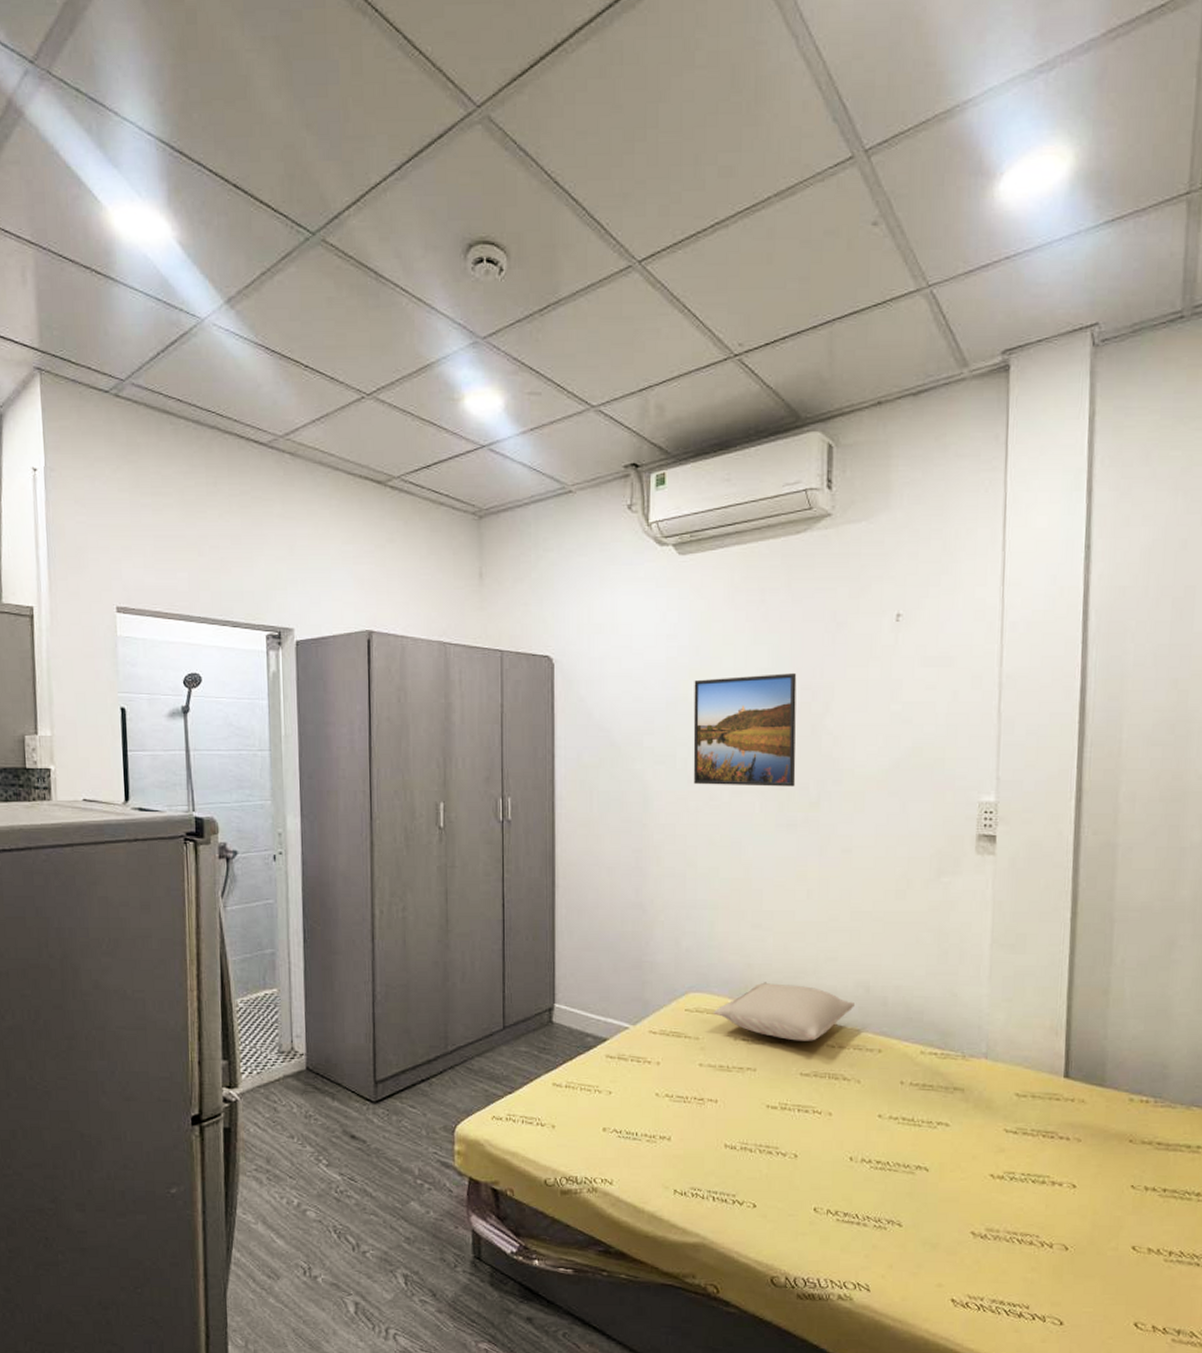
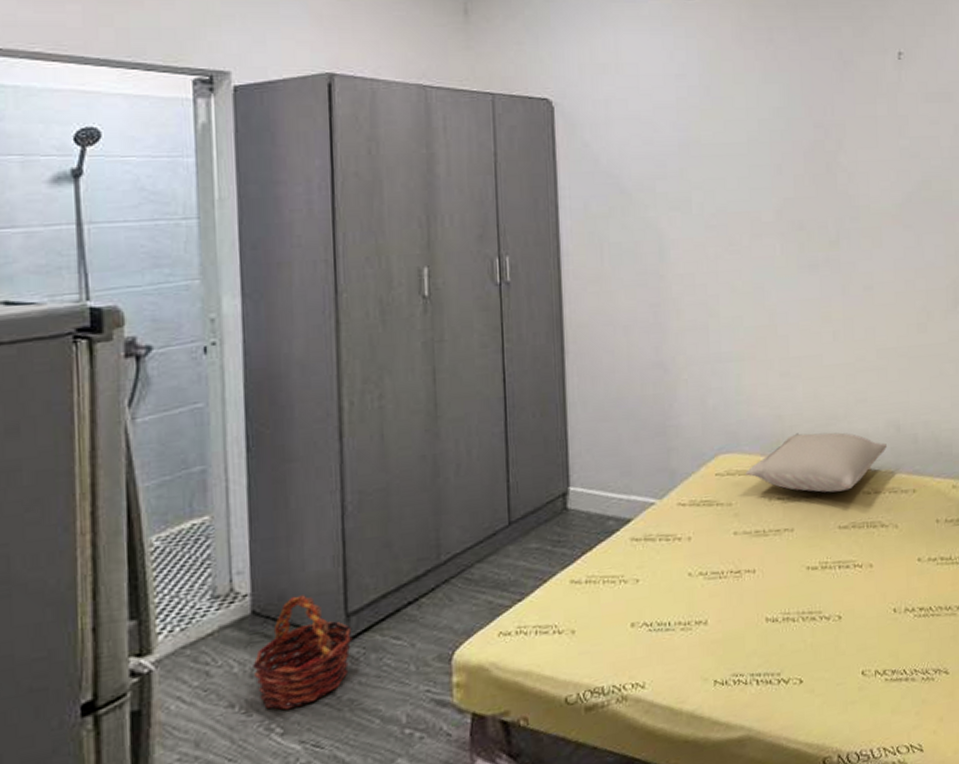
basket: none [307,1061,379,1148] -> present [253,595,353,710]
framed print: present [693,673,797,787] -> none [706,112,815,230]

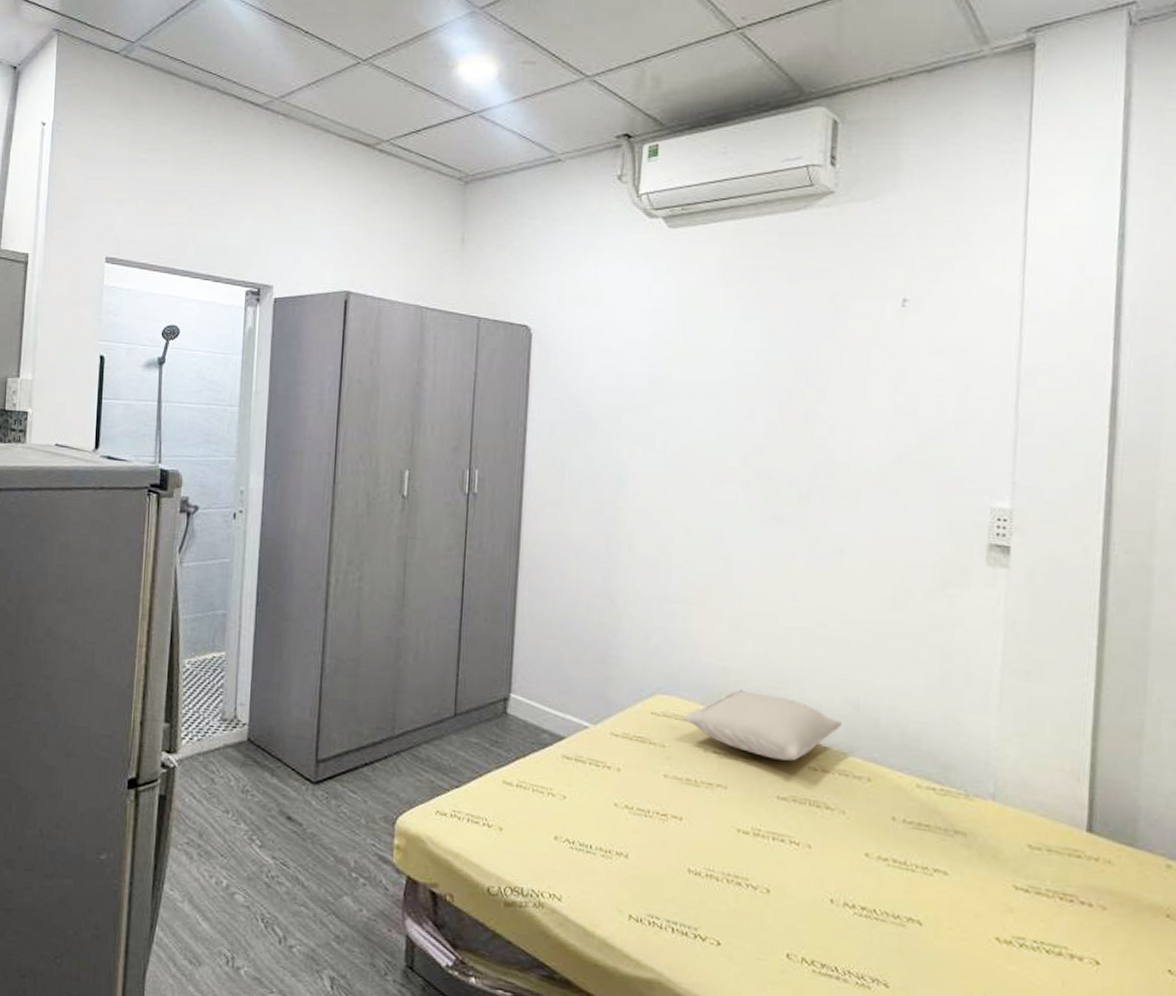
basket: present [253,595,353,710] -> none [244,734,320,828]

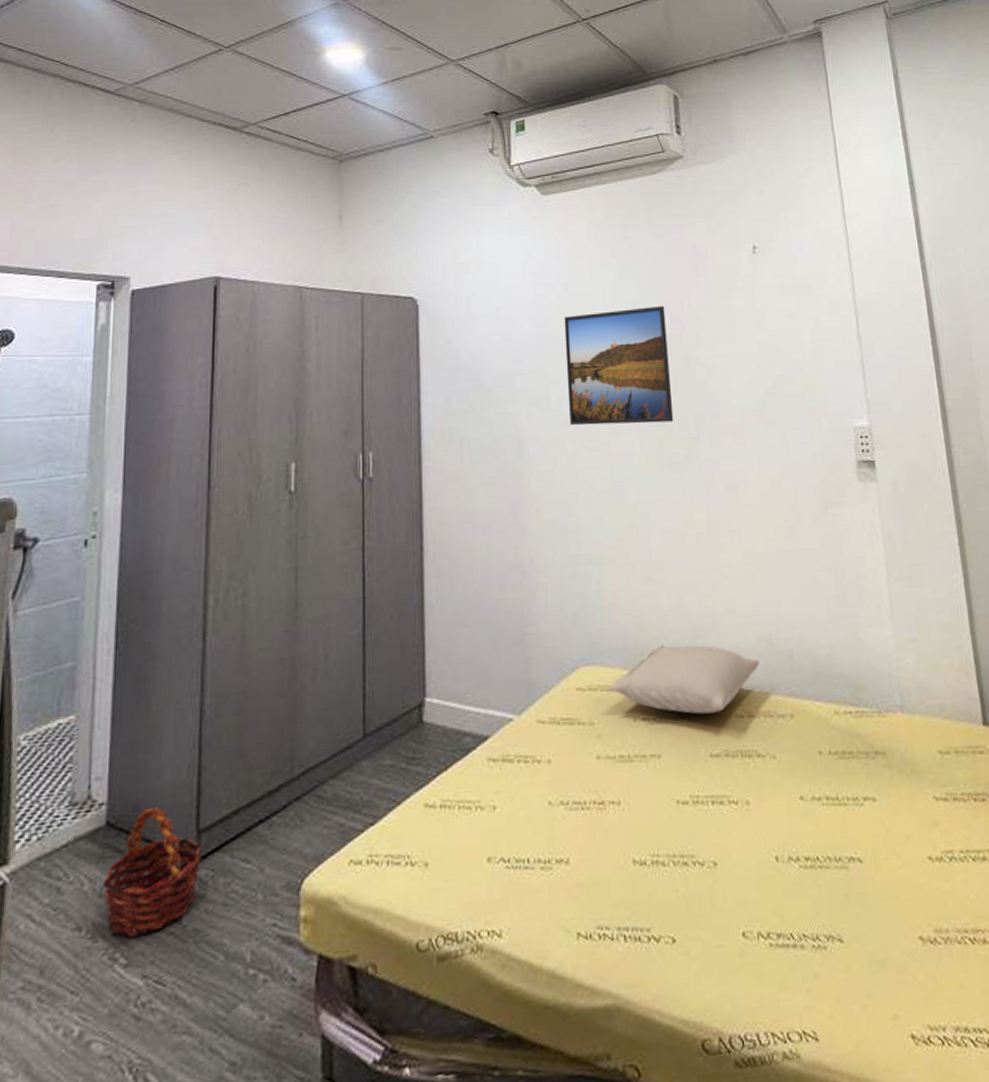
basket: none [244,734,320,828] -> present [102,806,203,938]
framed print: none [673,356,790,478] -> present [564,306,674,426]

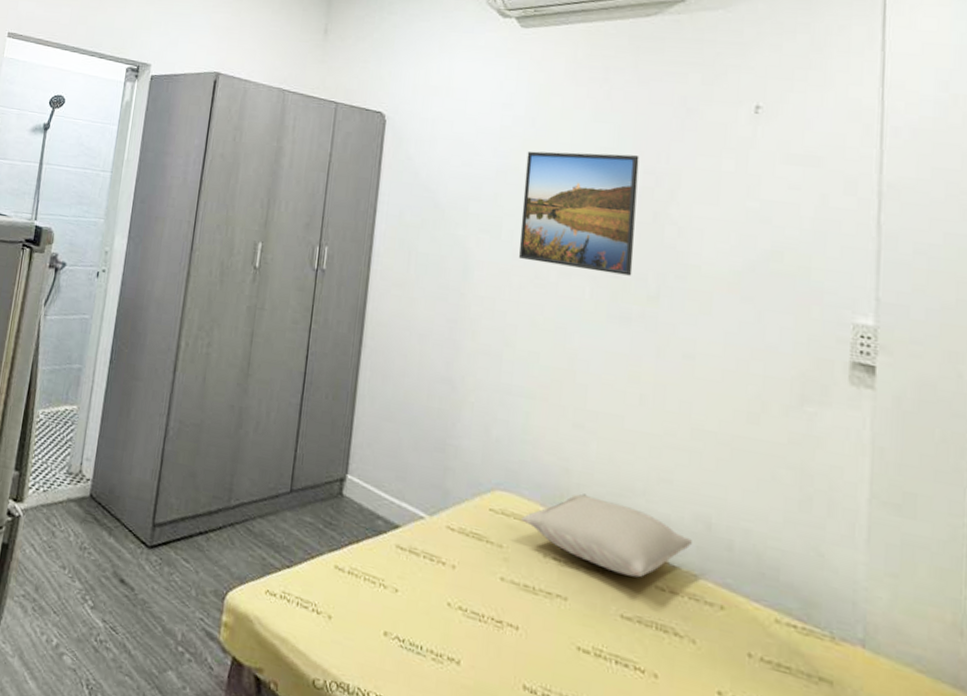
basket: present [102,806,203,938] -> none [82,493,156,590]

